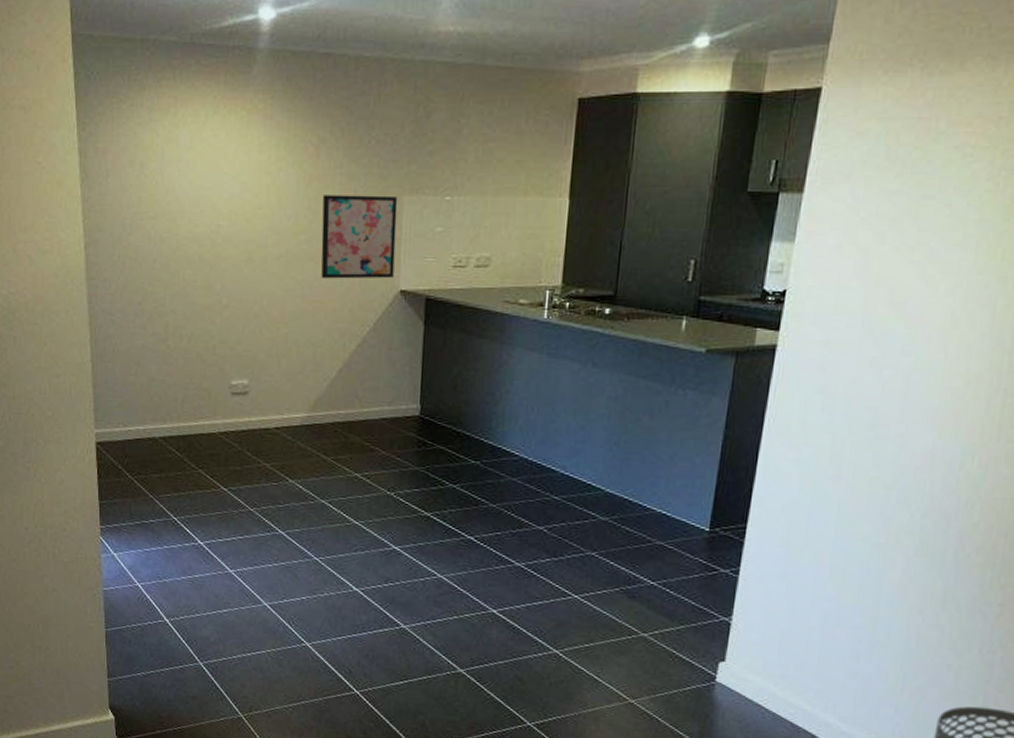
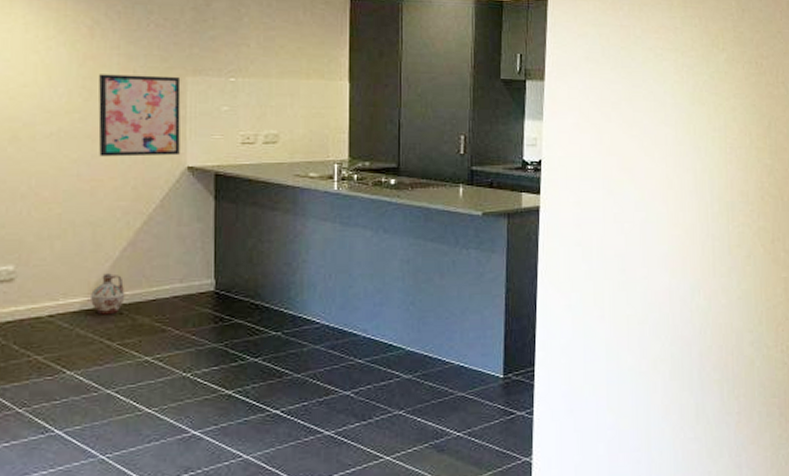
ceramic jug: none [310,392,340,432] -> present [91,273,125,315]

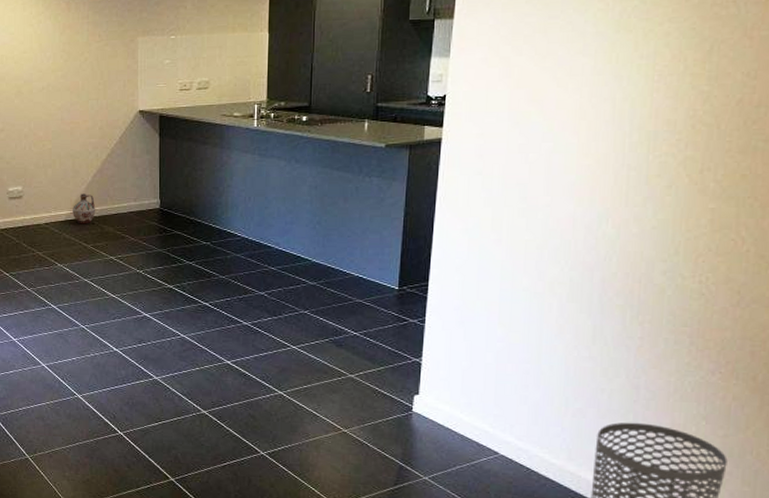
wall art: present [98,74,181,157] -> none [75,37,133,104]

